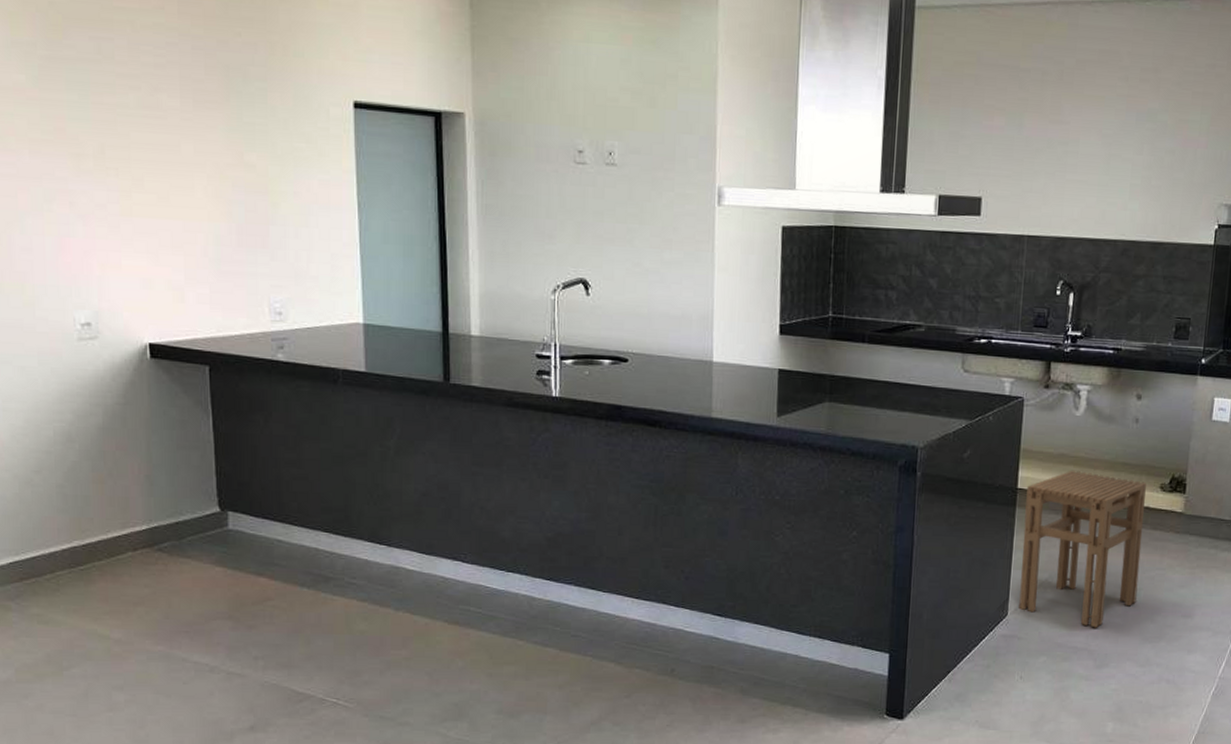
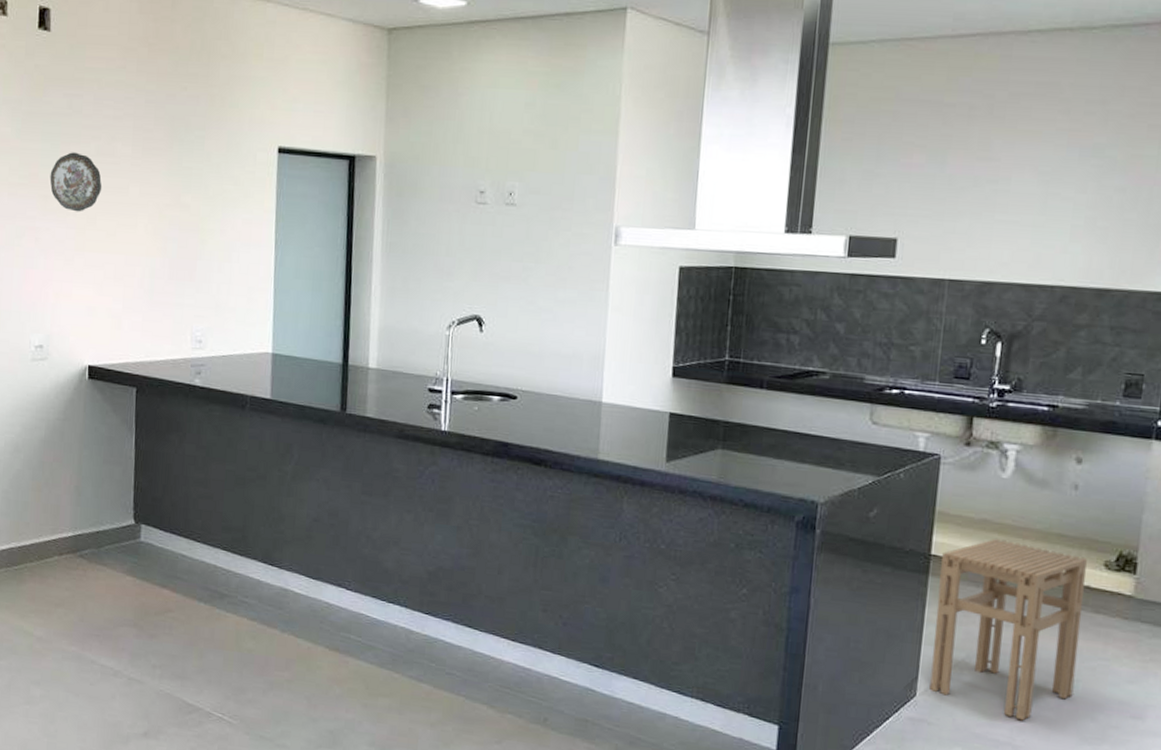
decorative plate: none [80,104,148,173] -> present [50,152,102,212]

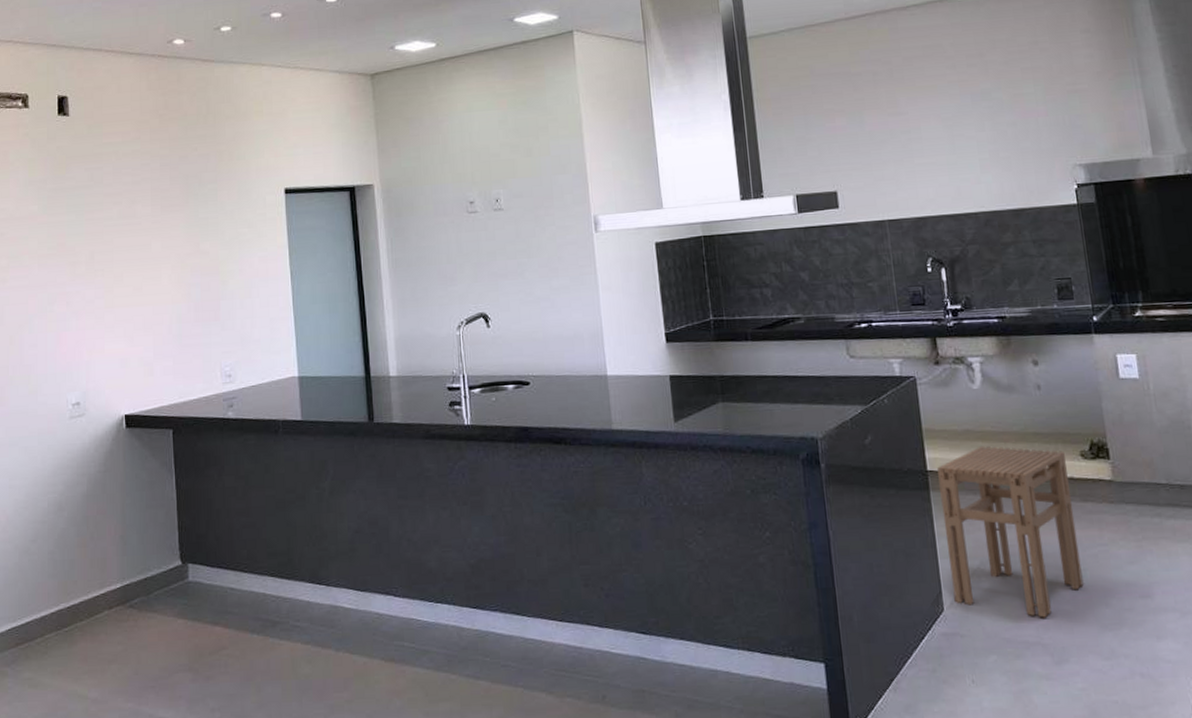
decorative plate: present [50,152,102,212] -> none [77,219,126,273]

